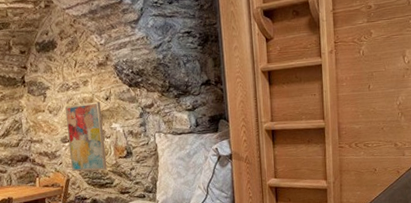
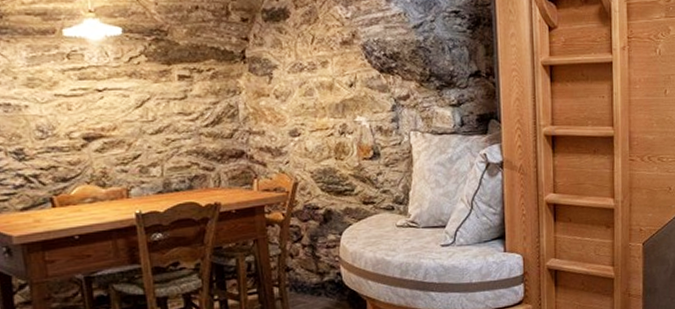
wall art: present [64,101,108,172] -> none [296,88,348,174]

